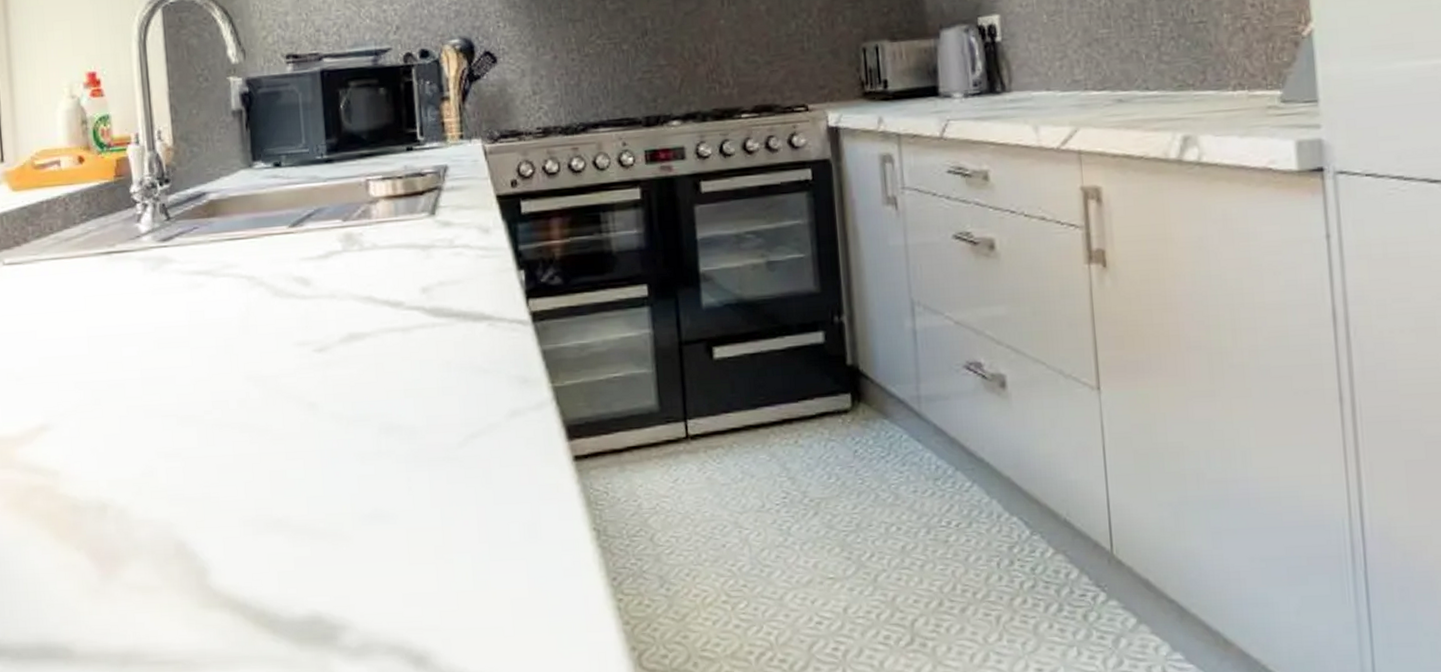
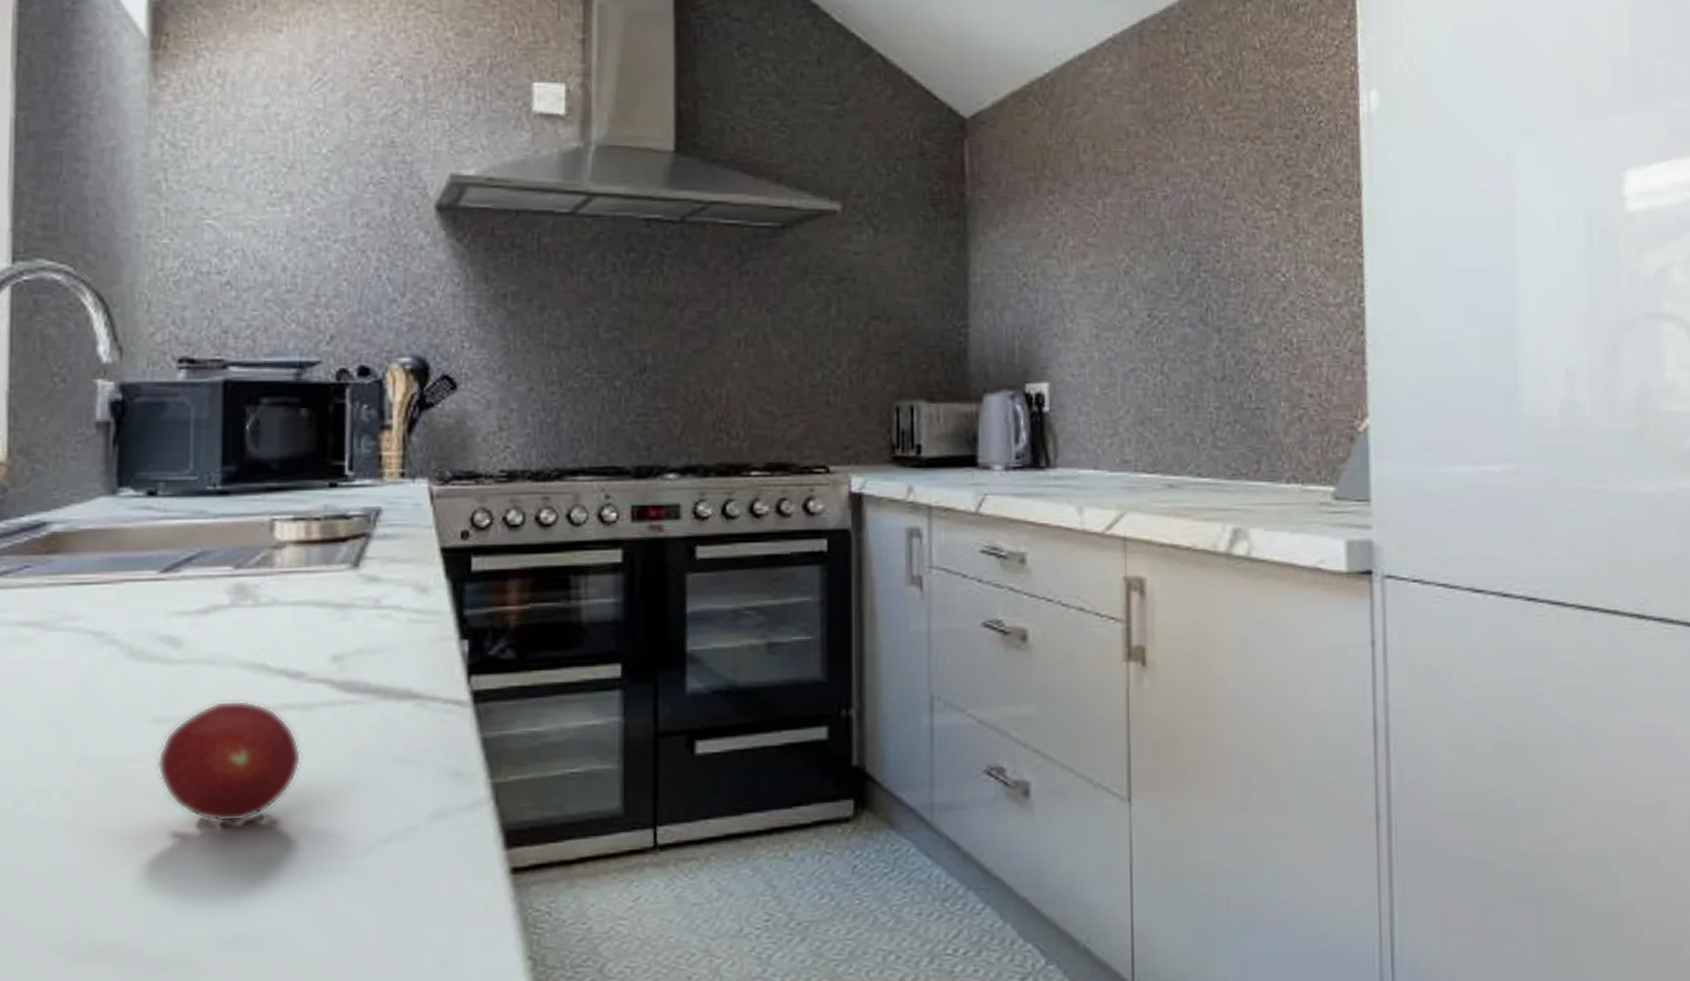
fruit: none [301,326,407,423] -> present [157,700,302,823]

